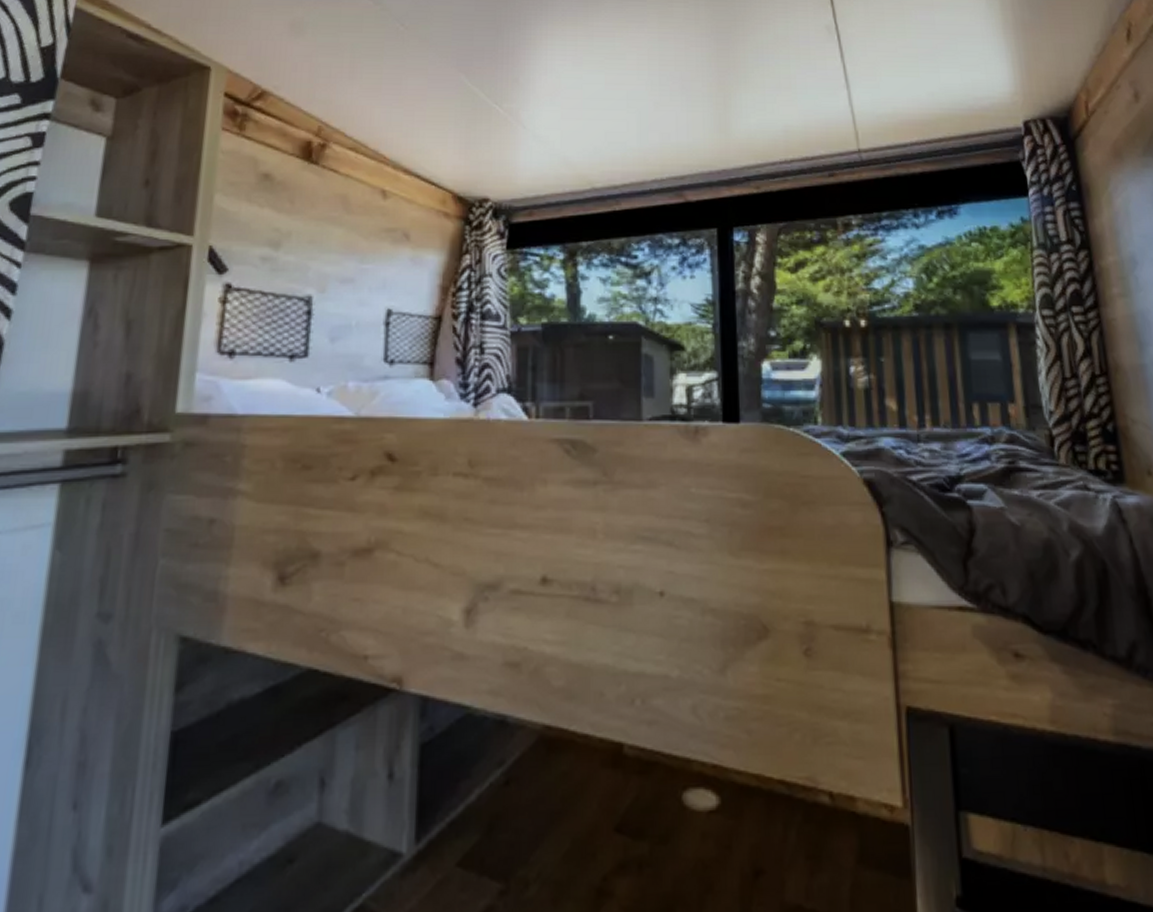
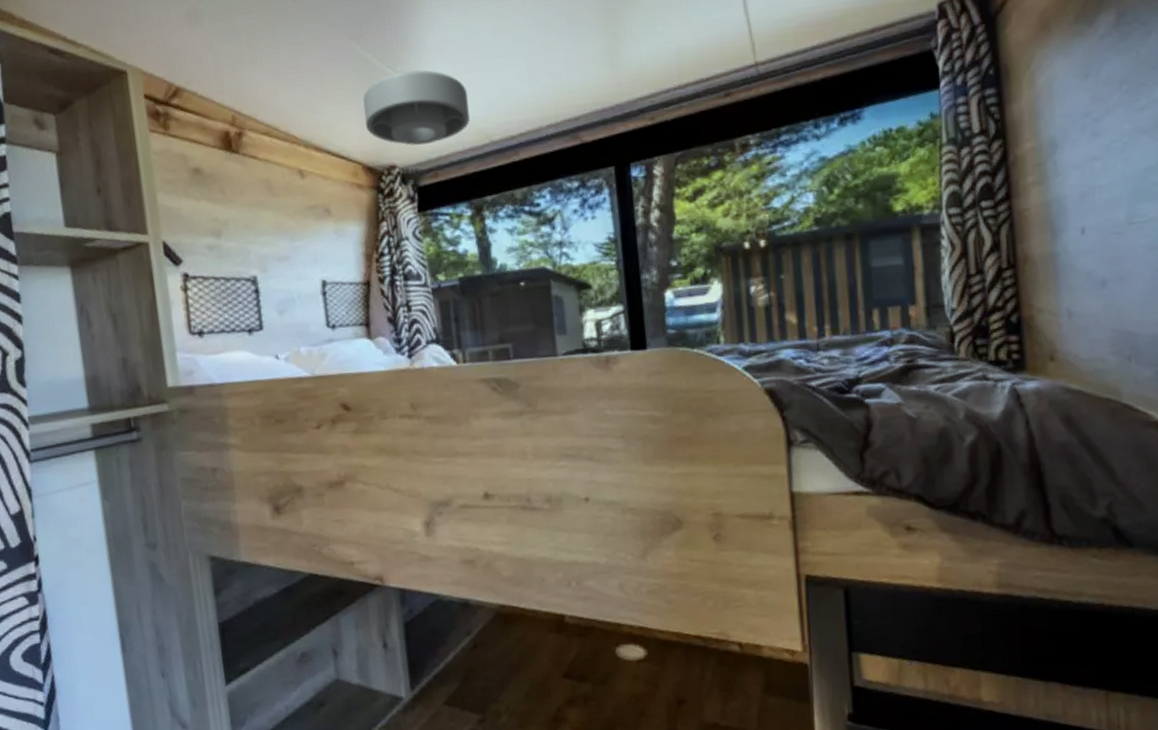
ceiling light: none [463,108,573,183] -> present [363,70,470,146]

